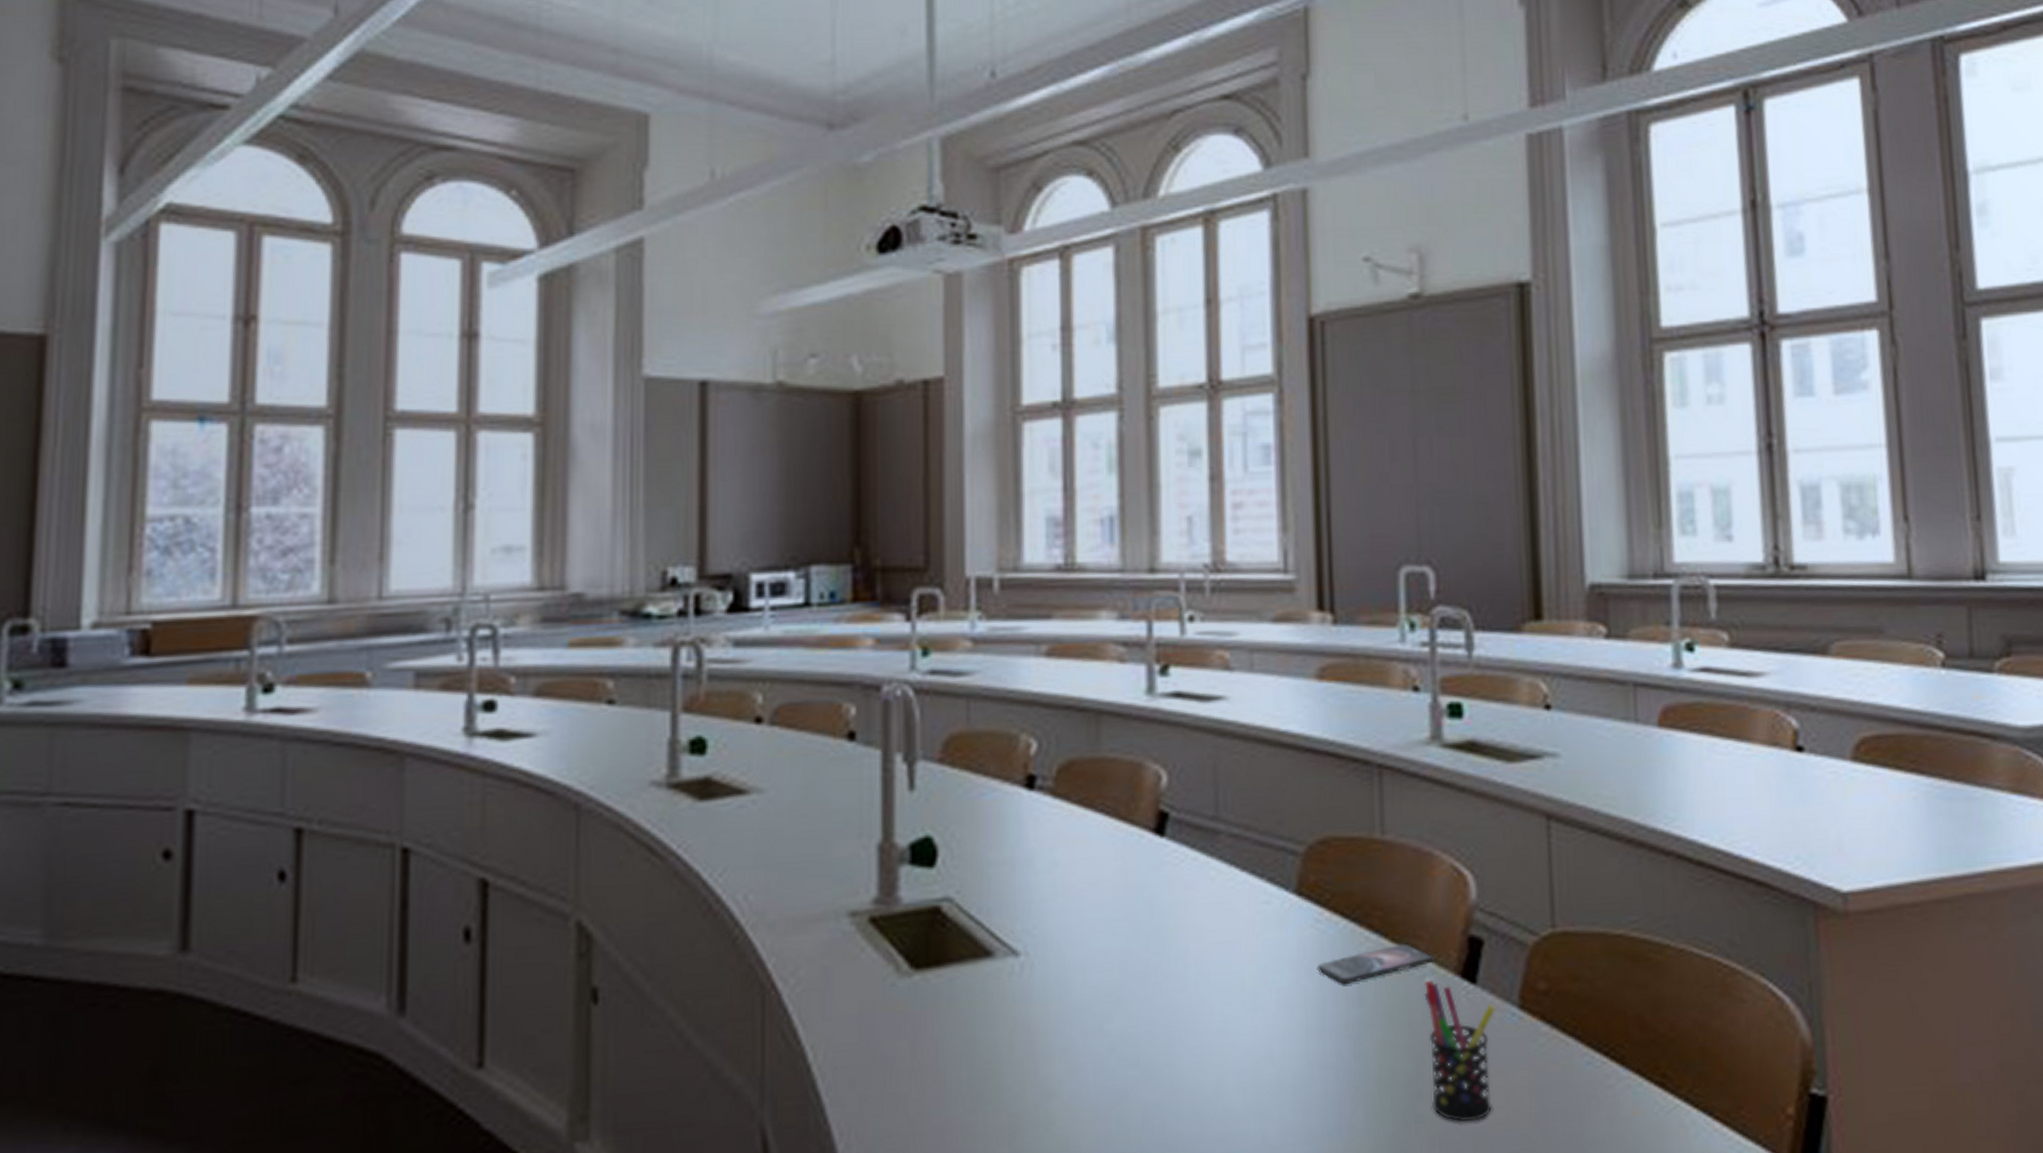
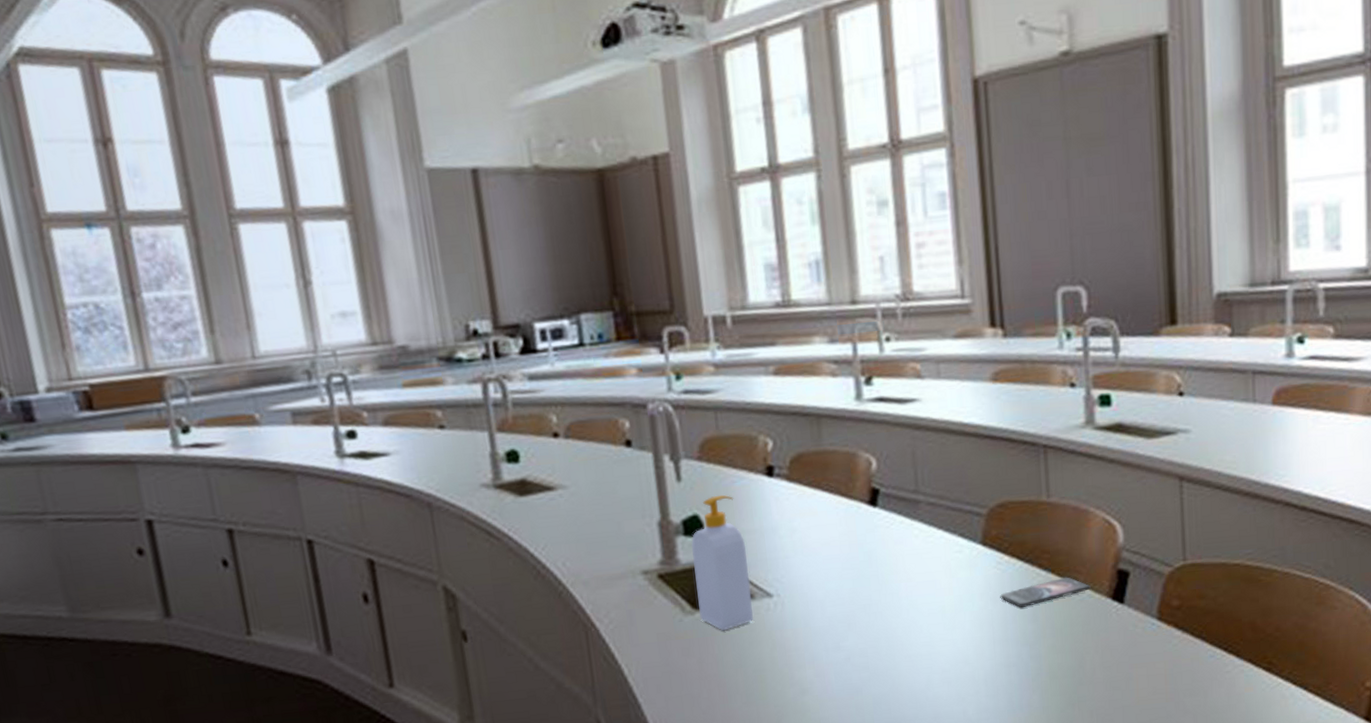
soap bottle: none [917,810,992,1002] -> present [690,494,754,631]
pen holder: present [1424,980,1496,1122] -> none [1083,602,1140,700]

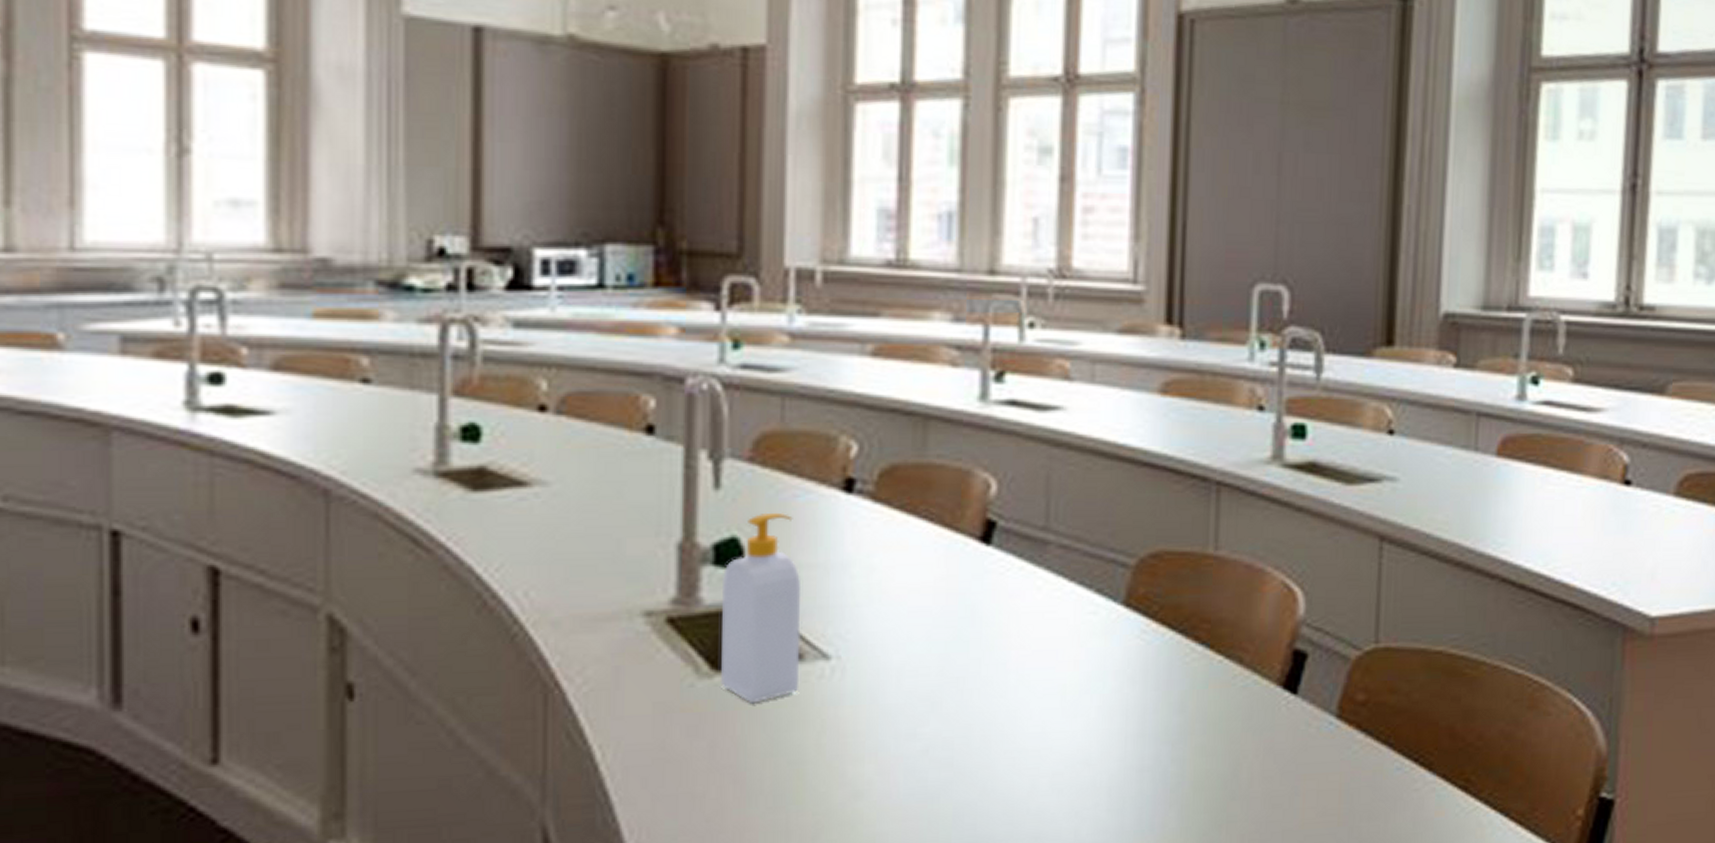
smartphone: present [1000,577,1091,608] -> none [1140,655,1258,694]

